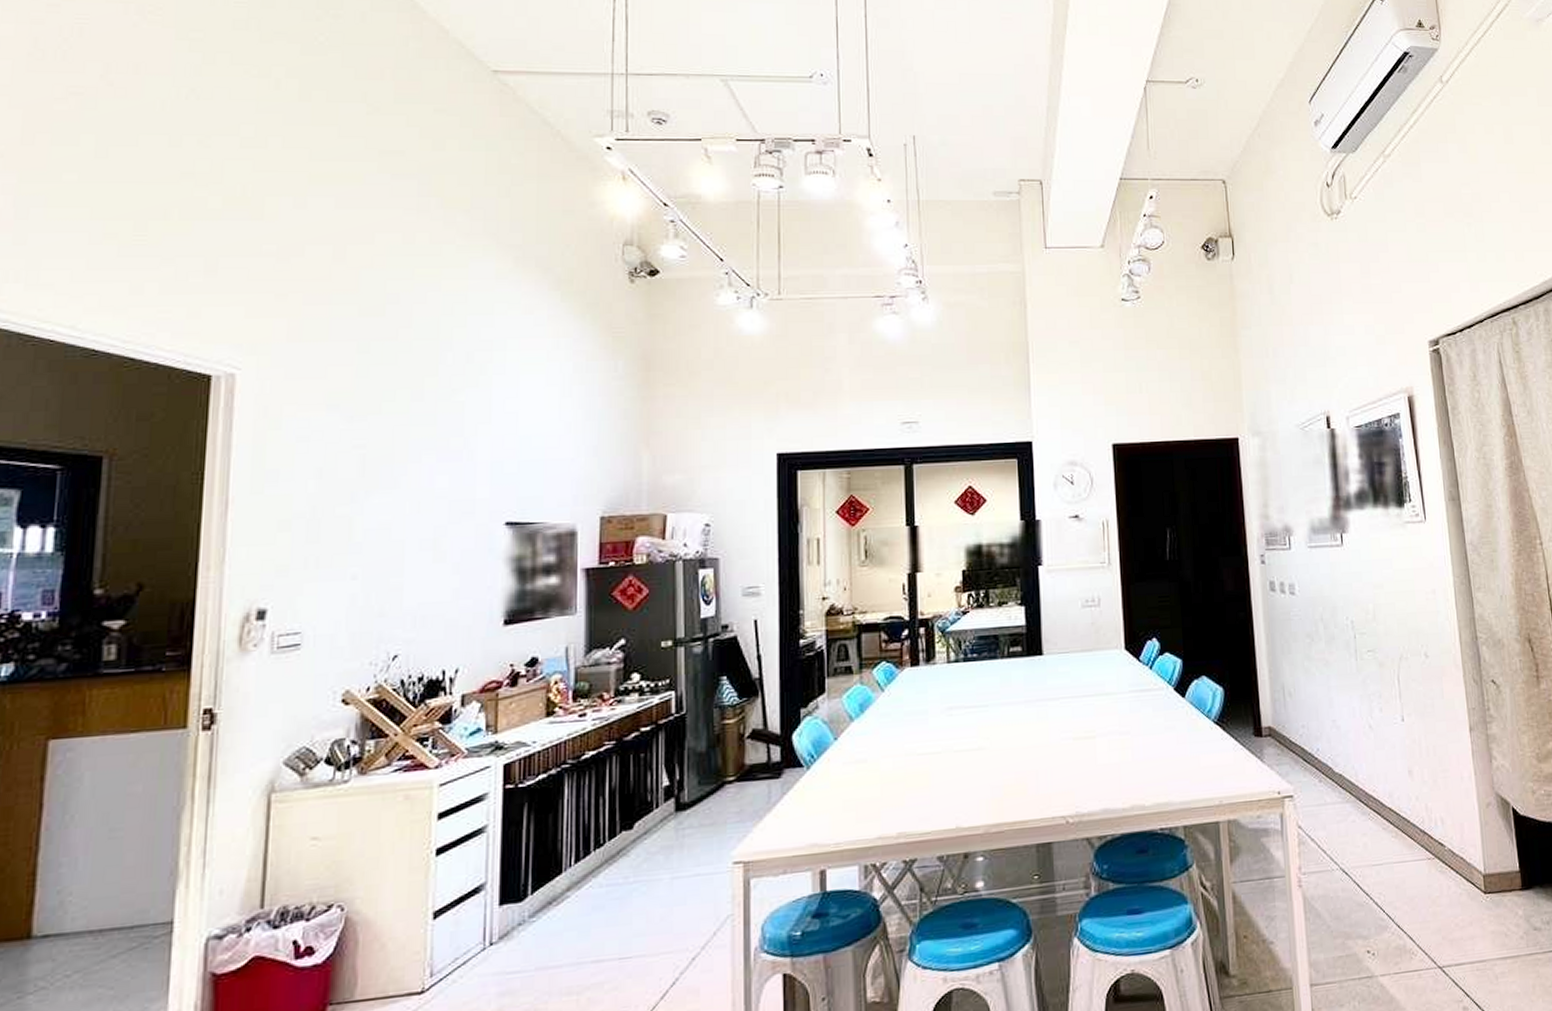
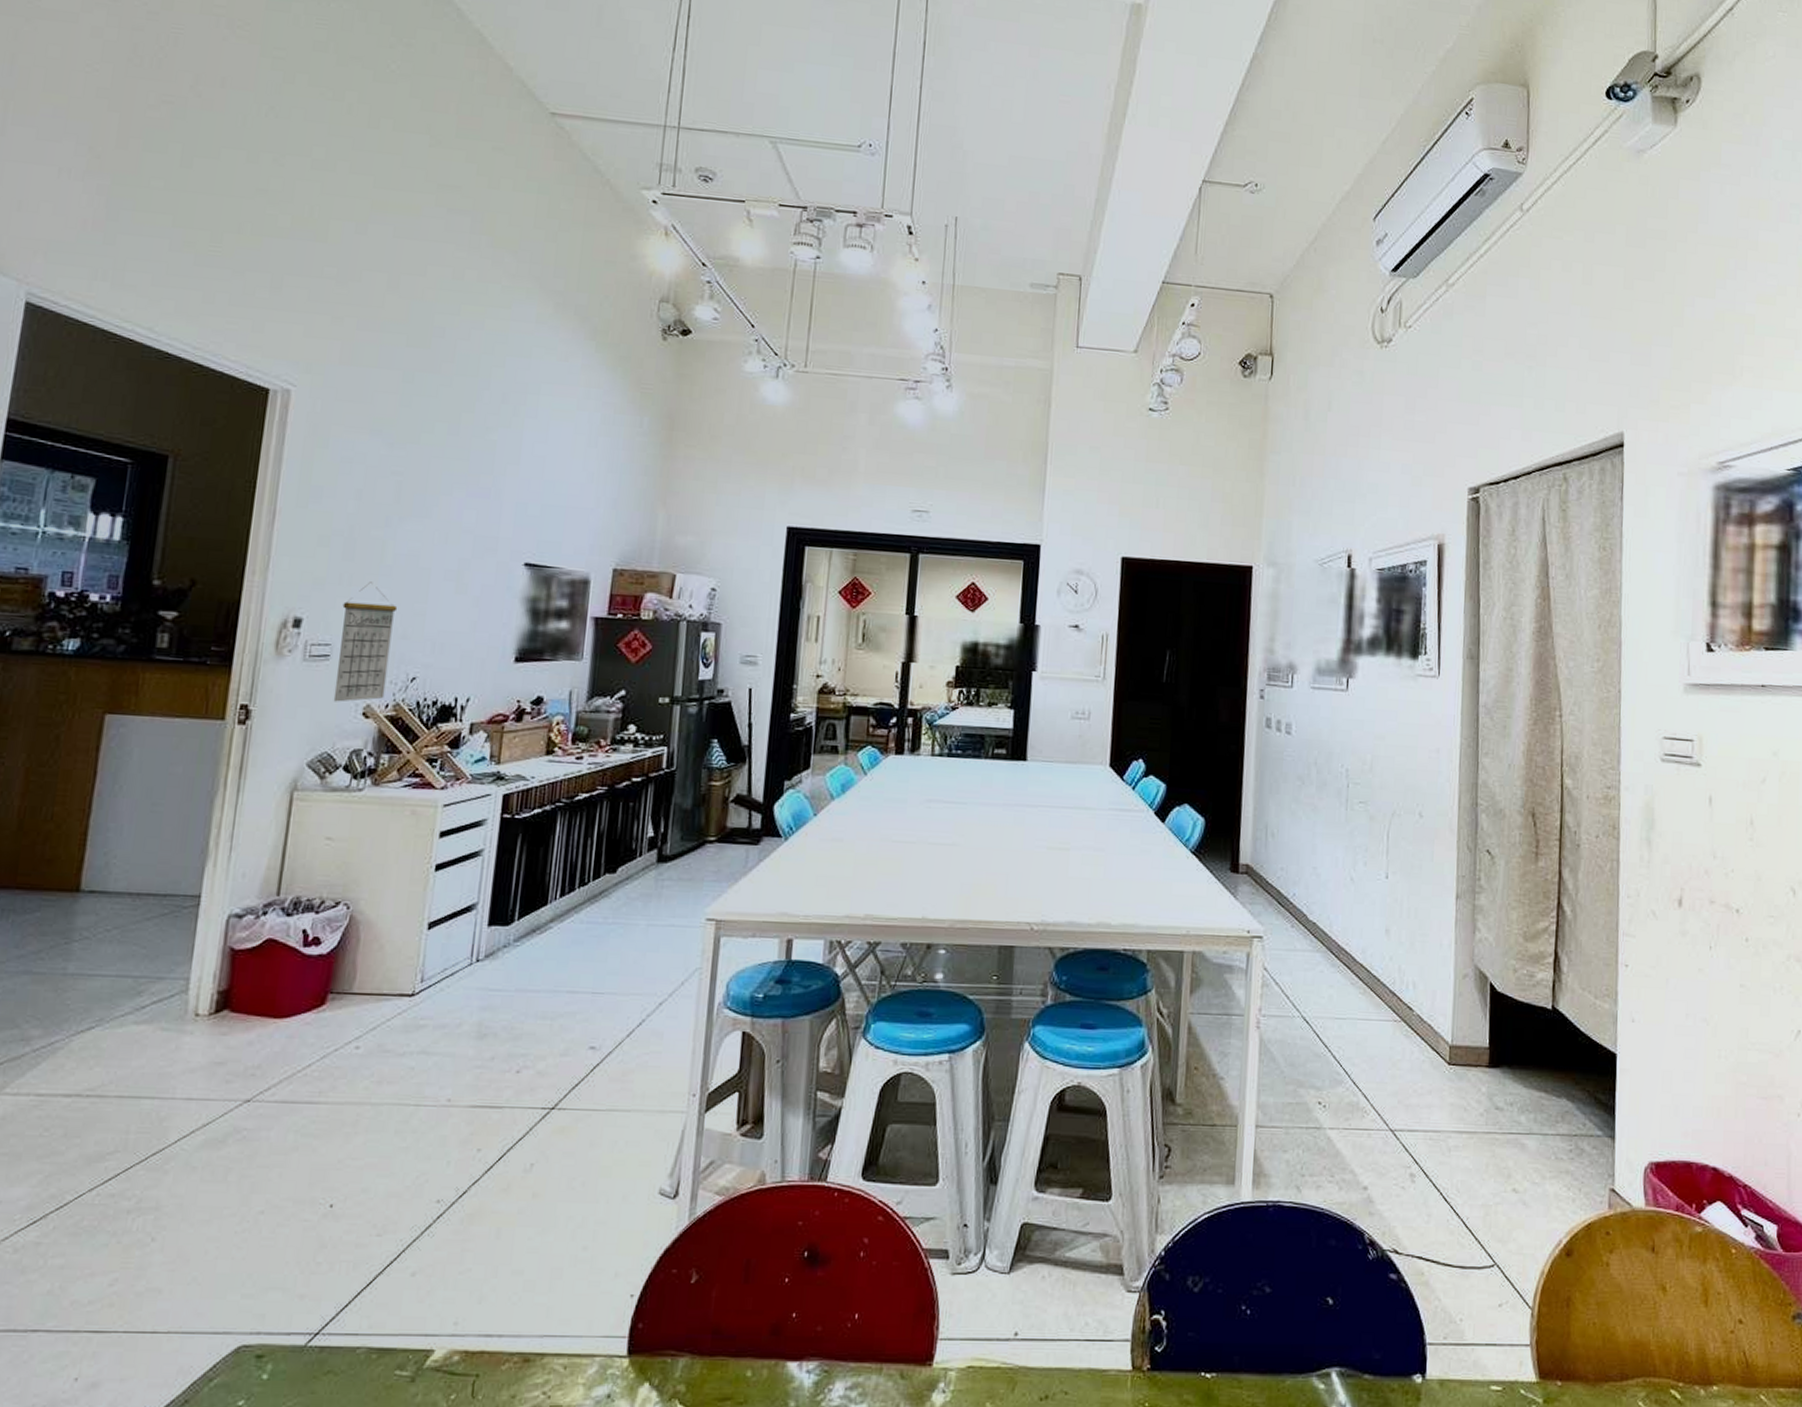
calendar: none [308,562,372,693] -> present [333,582,398,702]

